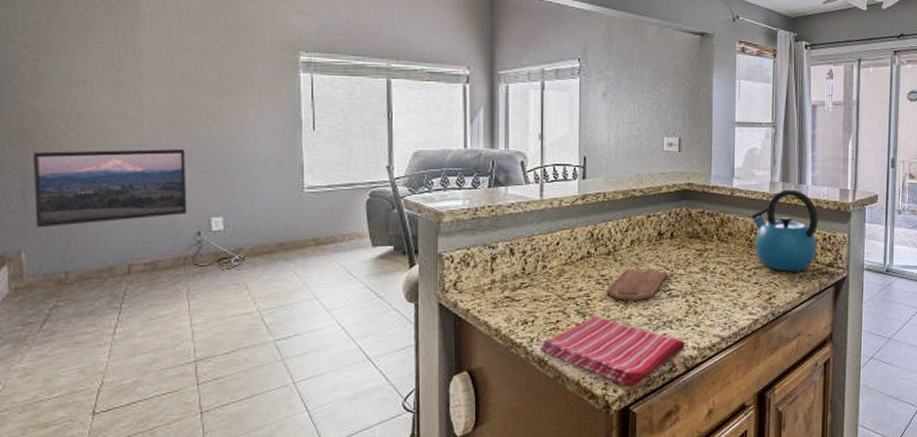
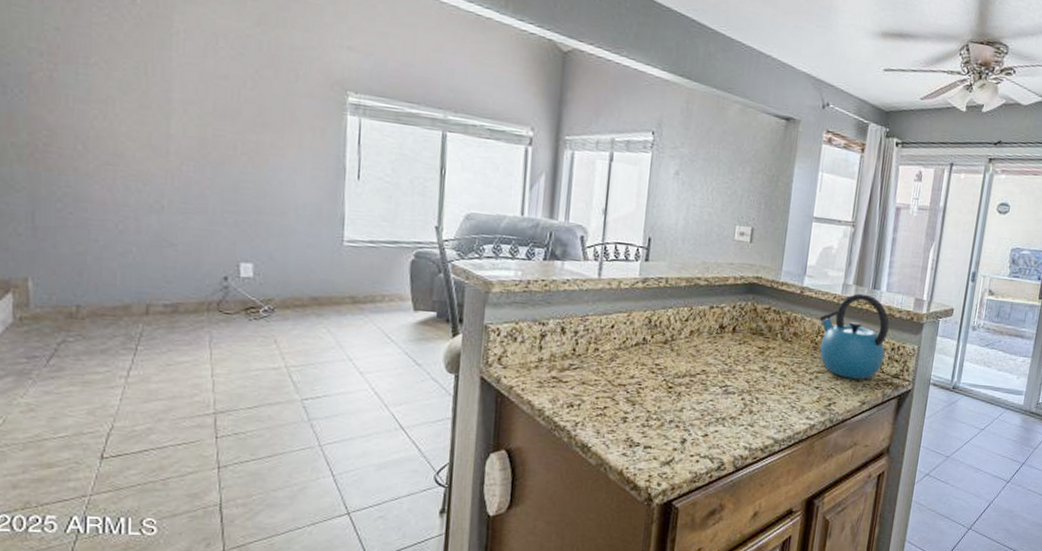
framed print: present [34,149,187,228] -> none [45,172,215,257]
dish towel: present [540,315,686,388] -> none [584,405,737,483]
cutting board: present [606,269,668,300] -> none [659,360,726,394]

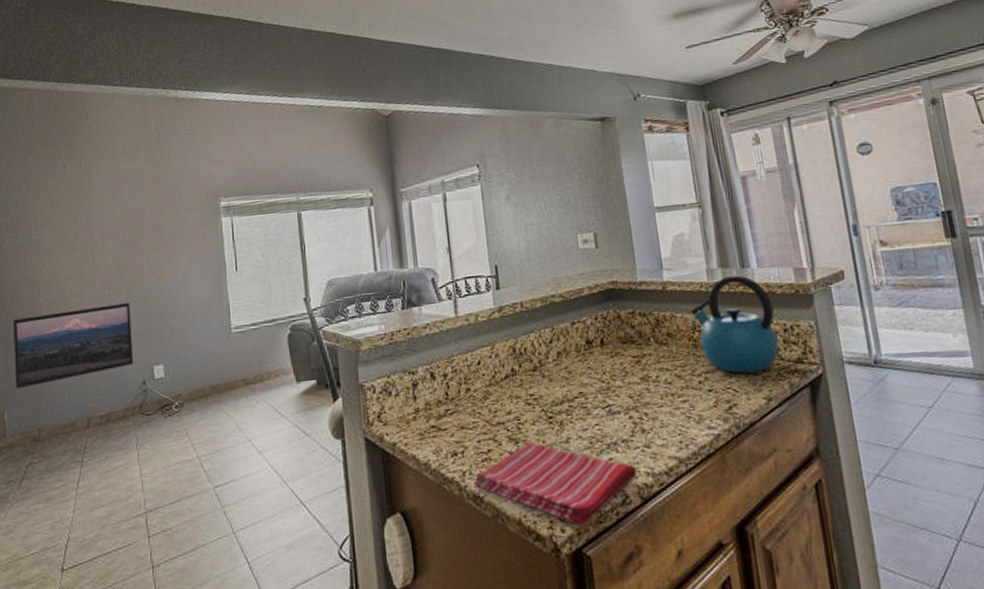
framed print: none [45,172,215,257] -> present [13,303,134,389]
dish towel: none [584,405,737,483] -> present [474,441,638,527]

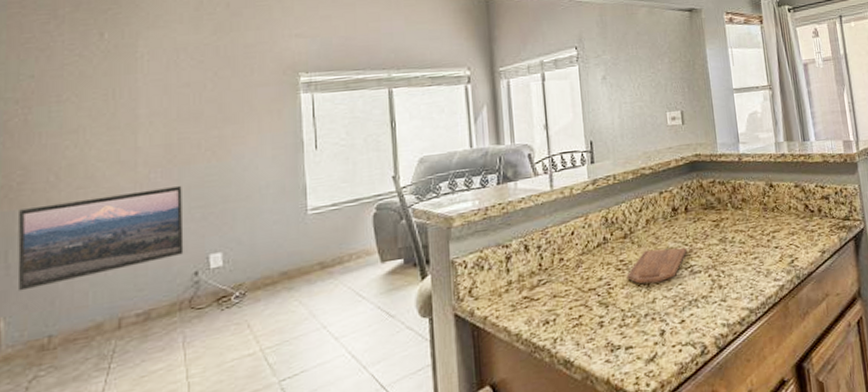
dish towel: present [474,441,638,527] -> none [565,304,715,379]
cutting board: none [537,384,605,422] -> present [626,247,688,284]
kettle: present [690,275,779,374] -> none [761,147,831,232]

